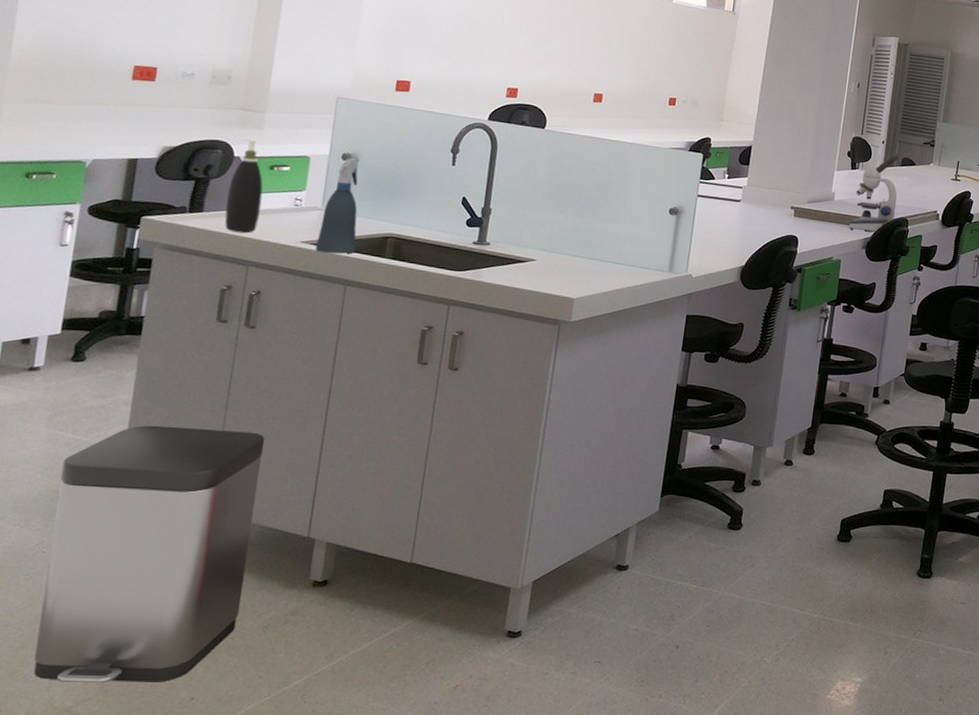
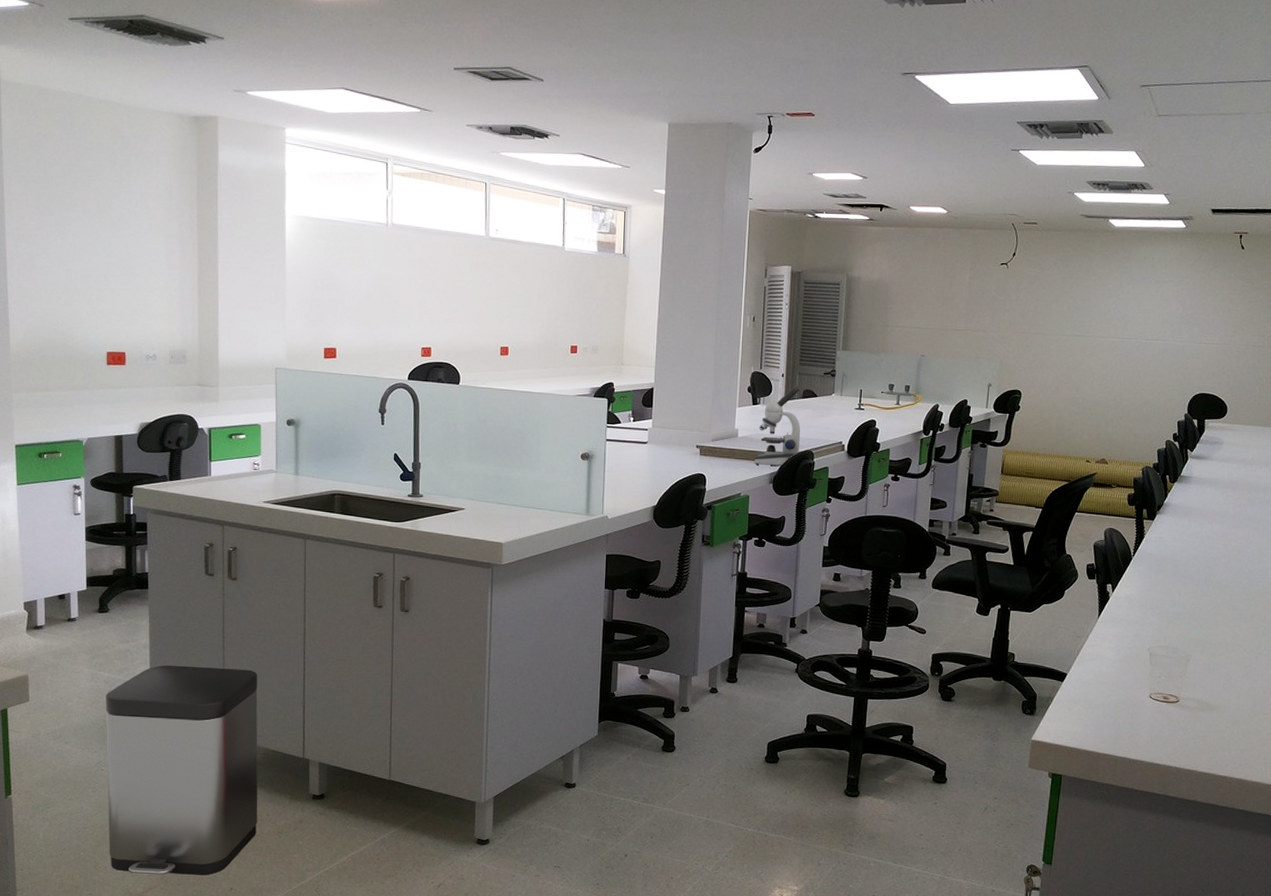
soap dispenser: present [224,139,263,234] -> none [198,412,226,497]
spray bottle: present [315,157,359,255] -> none [276,423,309,512]

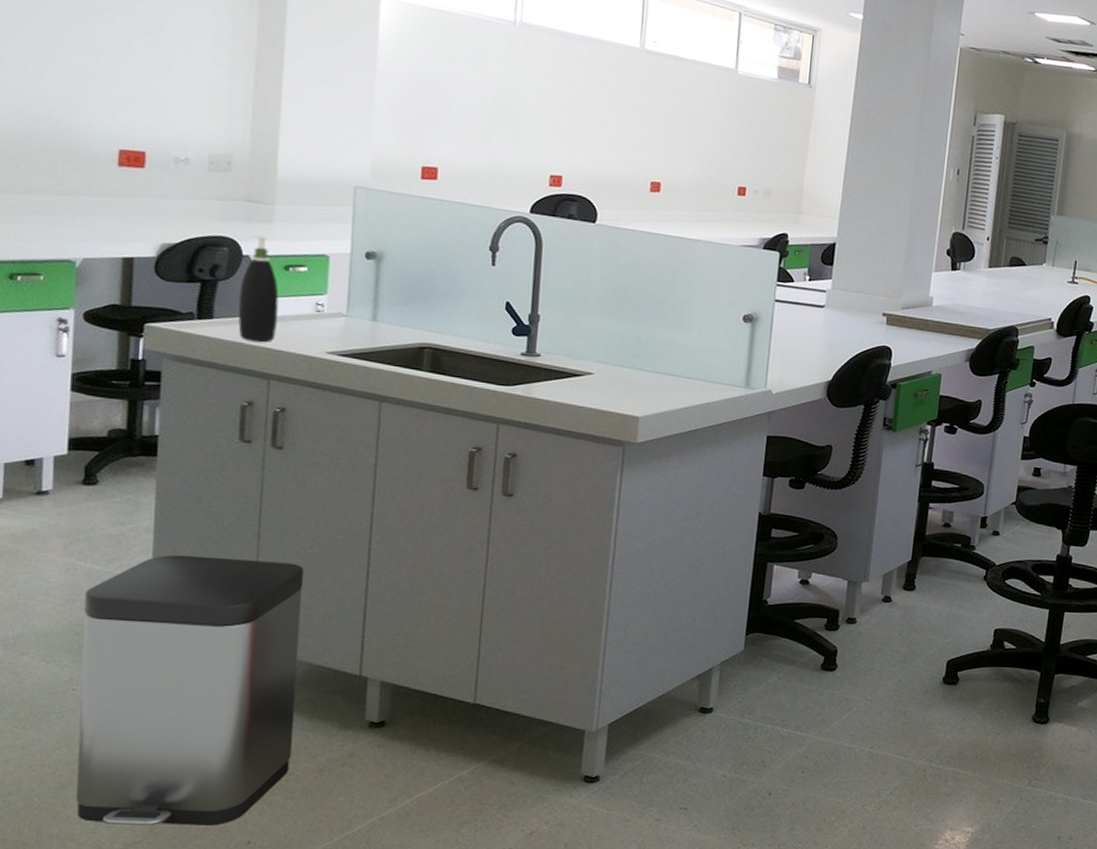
soap dispenser: none [198,412,226,497] -> present [238,235,279,343]
microscope: present [754,384,801,466] -> none [950,250,1008,342]

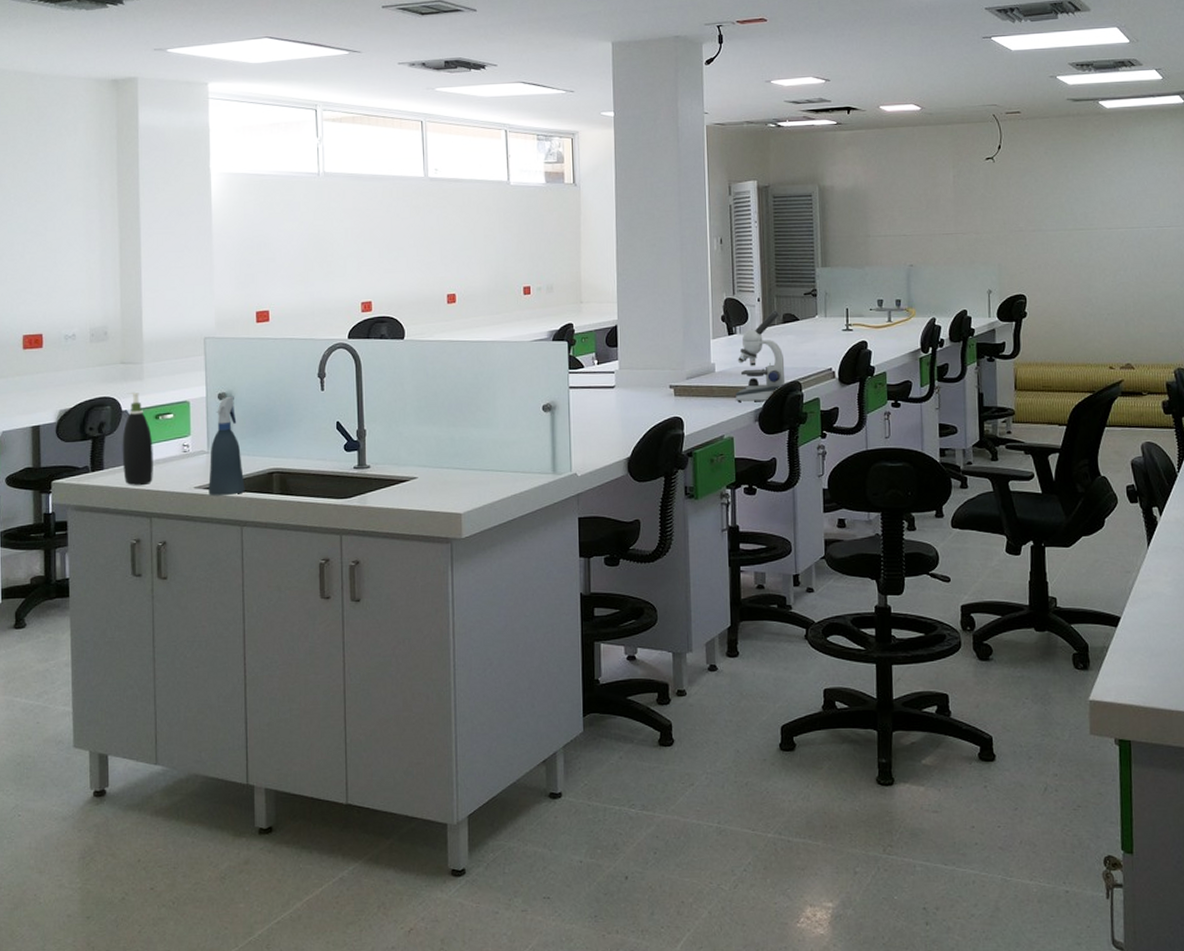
pedal bin: present [75,554,305,826] -> none [22,683,197,940]
spray bottle: none [343,256,389,367] -> present [208,396,245,497]
microscope: none [950,250,1008,342] -> present [736,309,786,403]

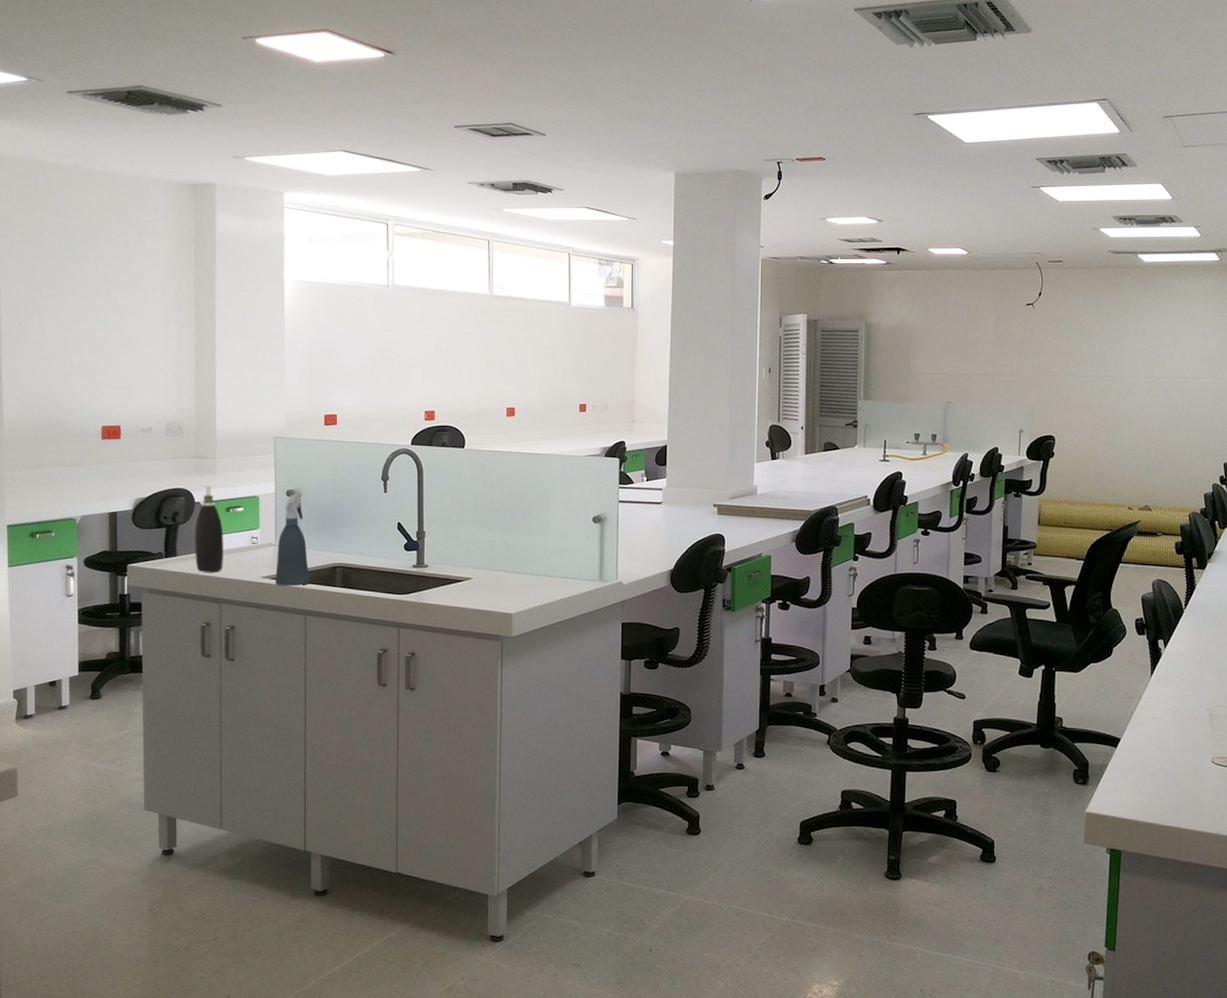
microscope: present [736,309,786,403] -> none [775,437,823,524]

